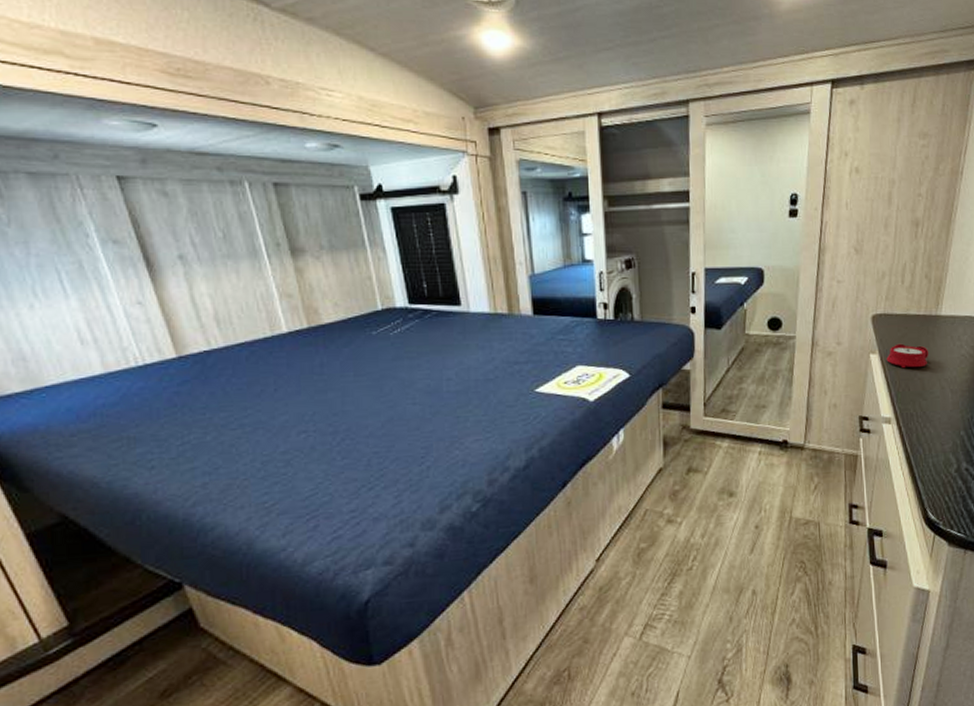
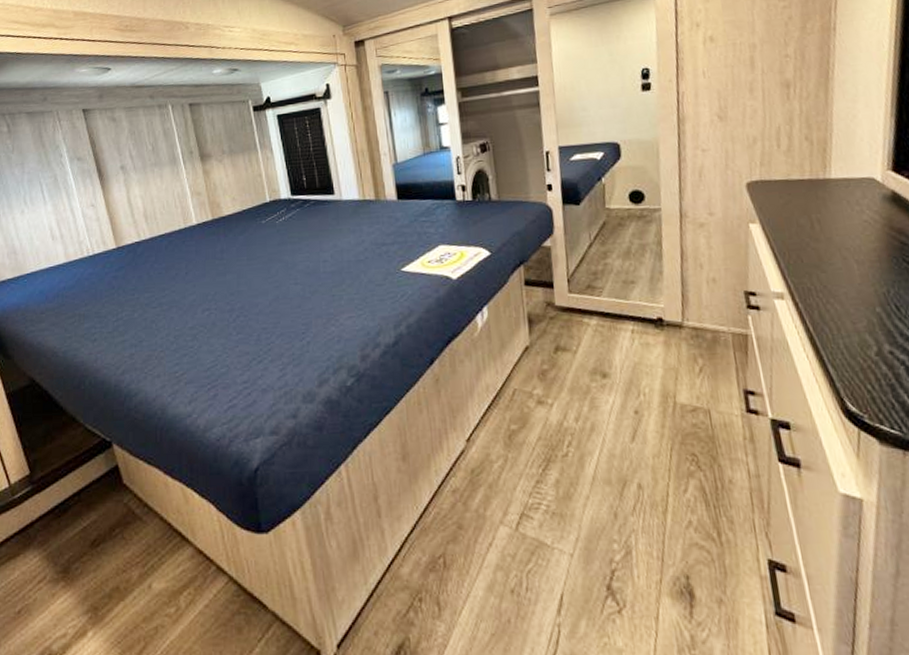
alarm clock: present [886,343,929,369] -> none [769,211,822,238]

